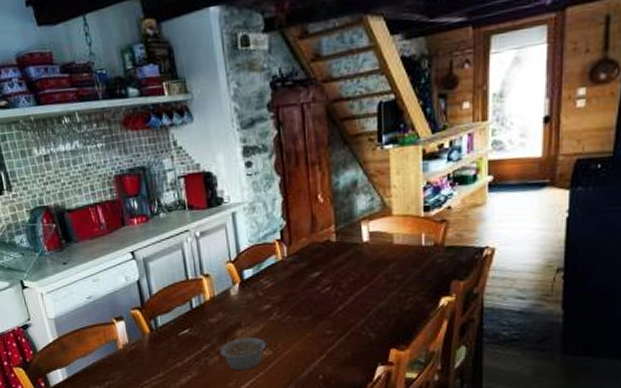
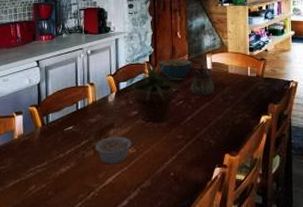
potted plant: none [245,235,336,317] -> present [120,60,188,123]
cereal bowl: none [294,231,340,260] -> present [159,59,191,79]
teapot: none [340,236,374,279] -> present [190,64,215,97]

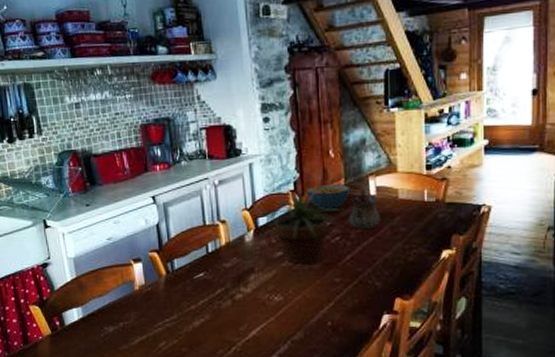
legume: present [95,136,138,165] -> none [232,281,285,315]

